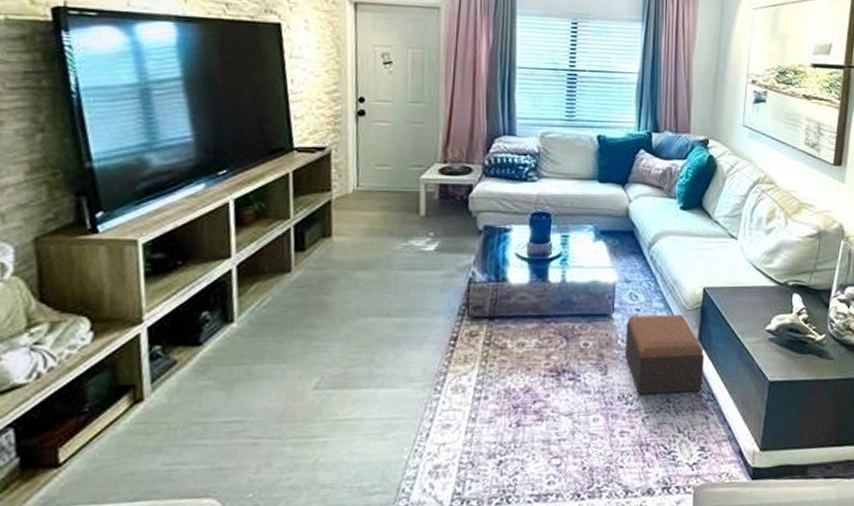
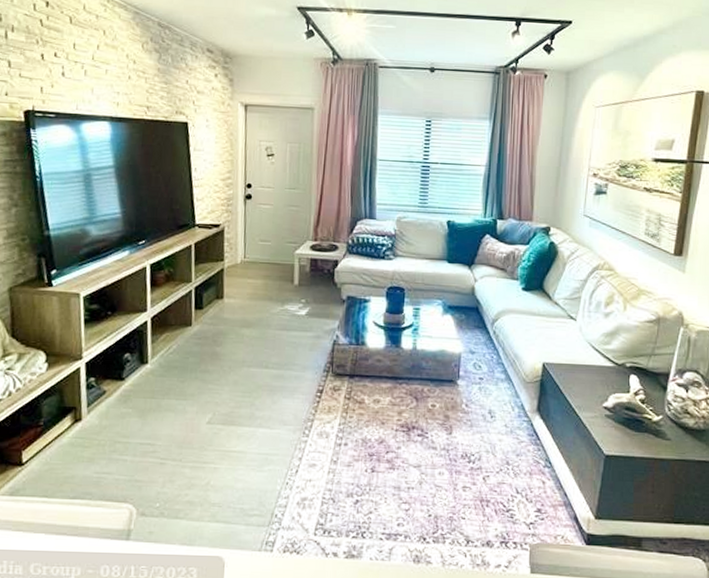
footstool: present [624,314,705,394] -> none [468,384,543,458]

